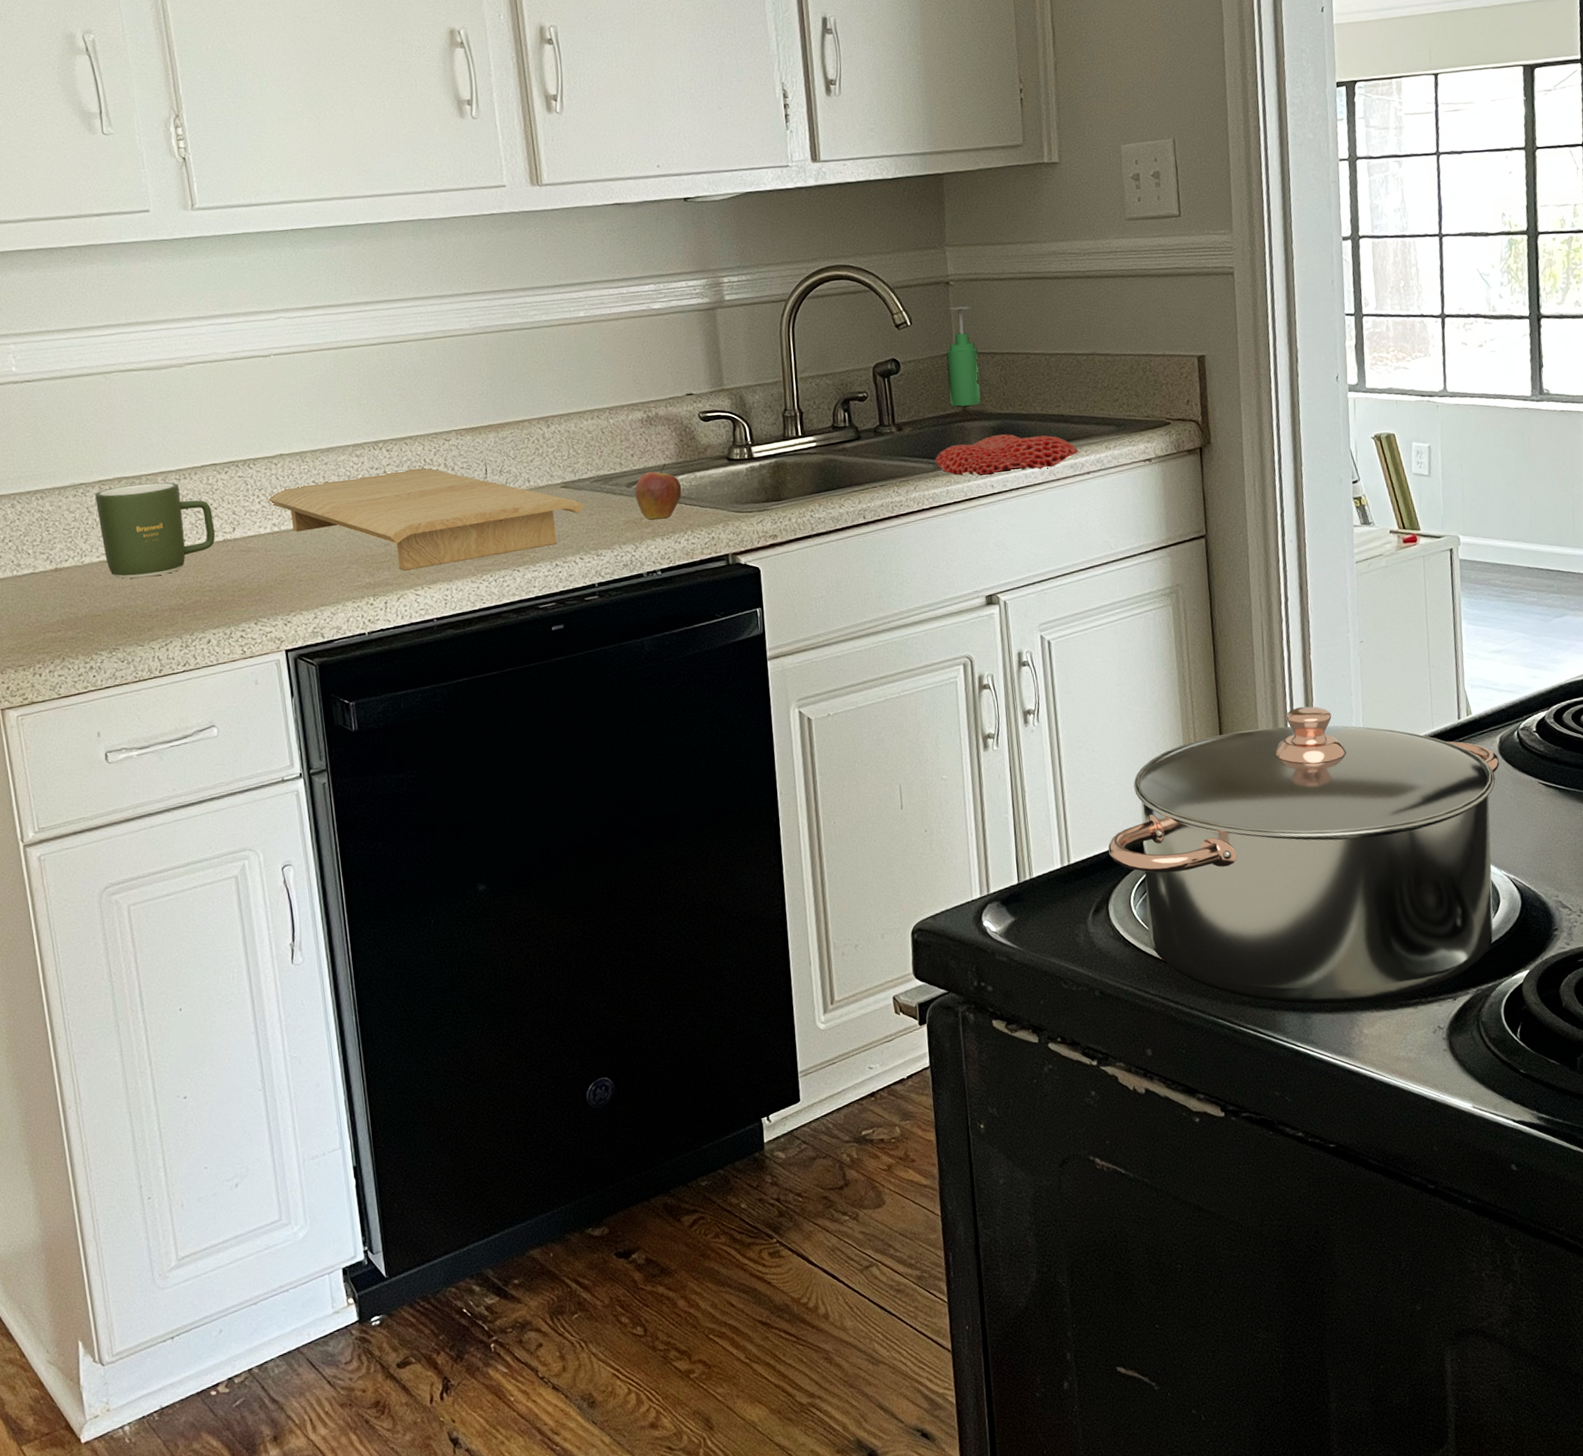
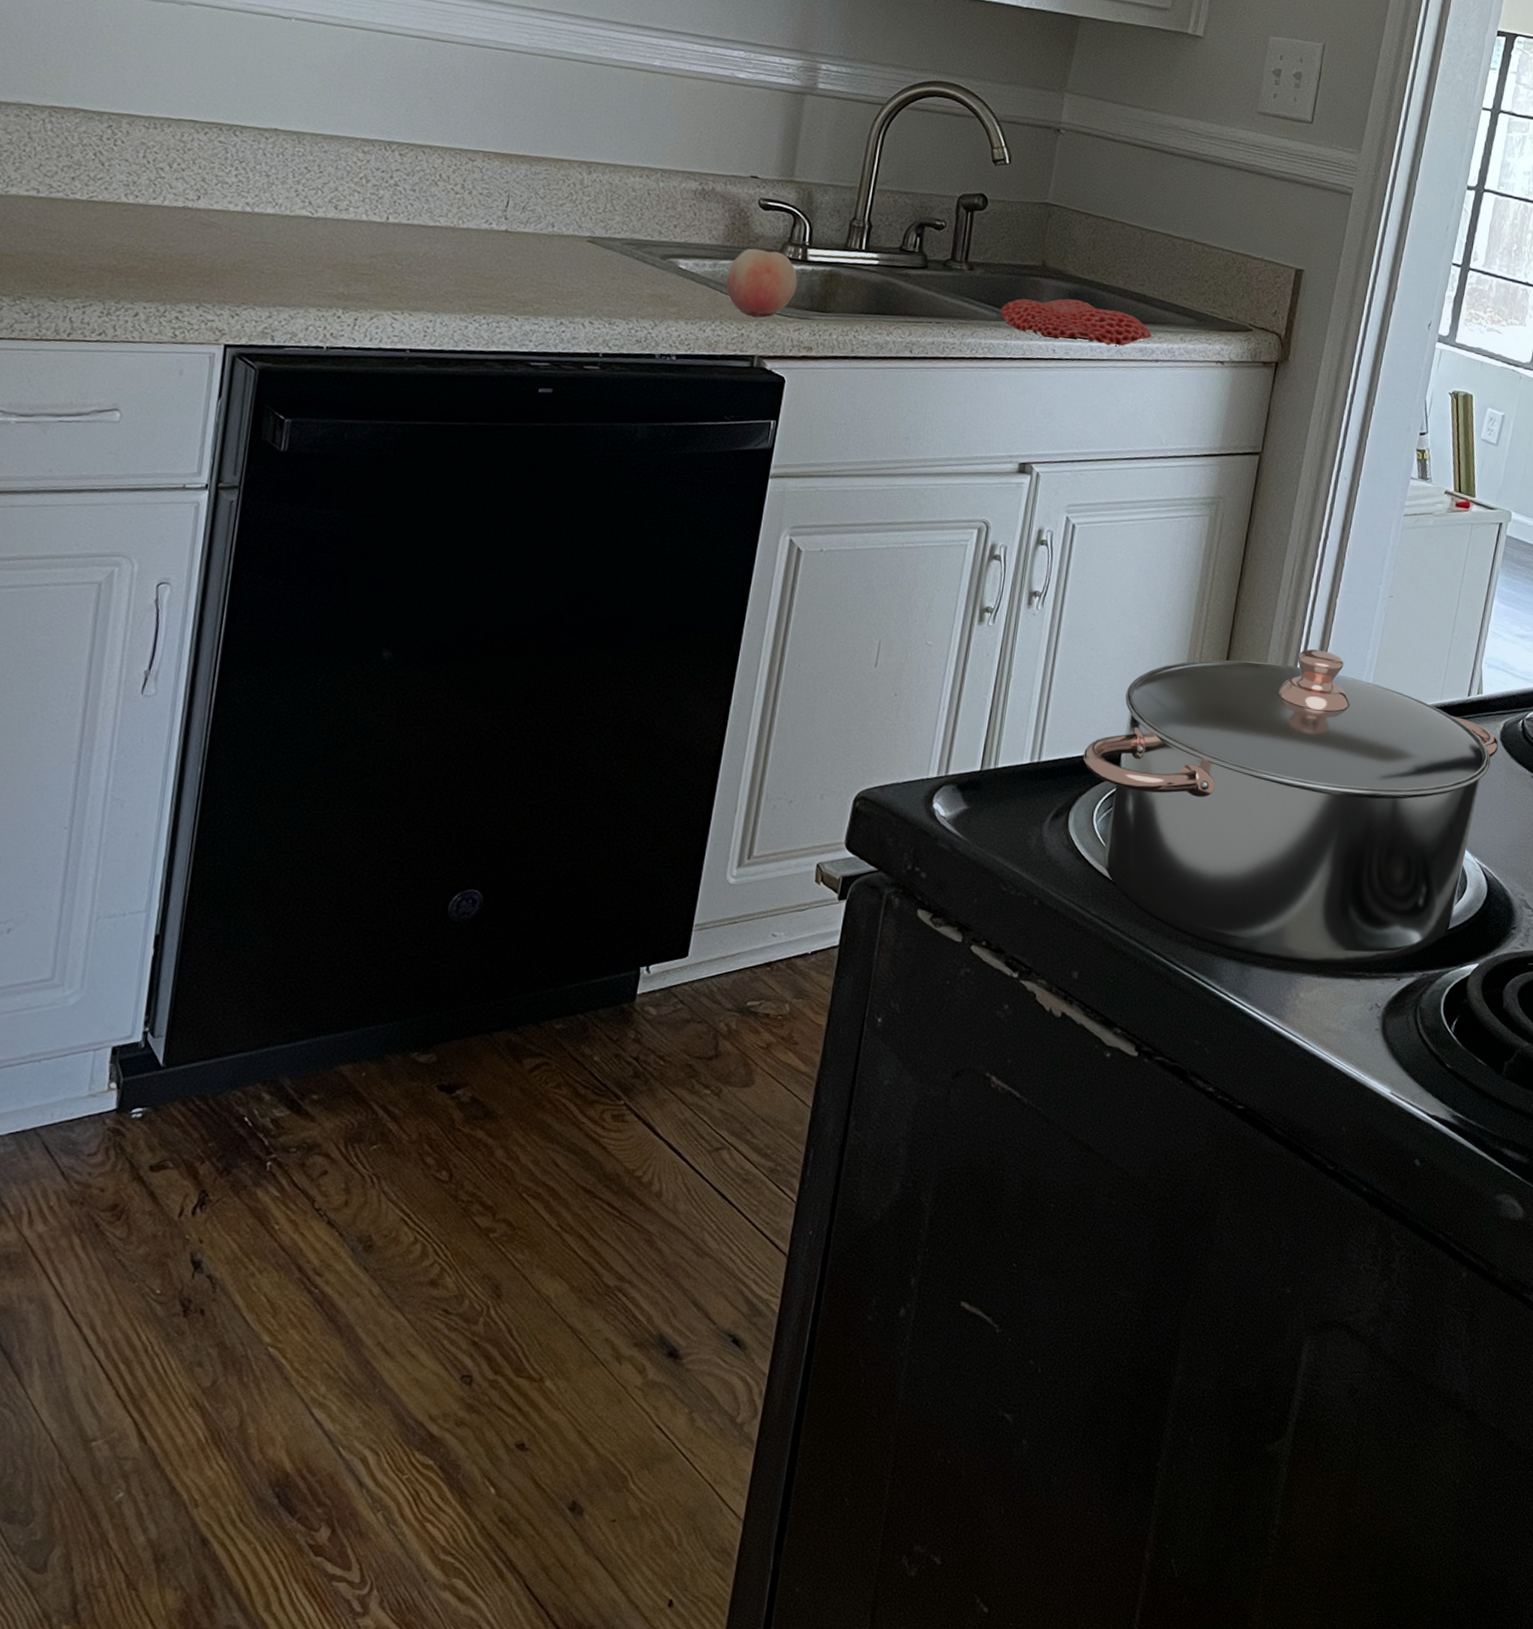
mug: present [95,482,215,579] -> none [36,117,178,229]
cutting board: present [266,467,585,571] -> none [246,165,609,302]
fruit: present [634,464,682,521] -> none [667,243,721,303]
fruit: none [687,456,750,520] -> present [726,248,798,318]
soap dispenser: present [946,306,981,407] -> none [1030,155,1077,263]

